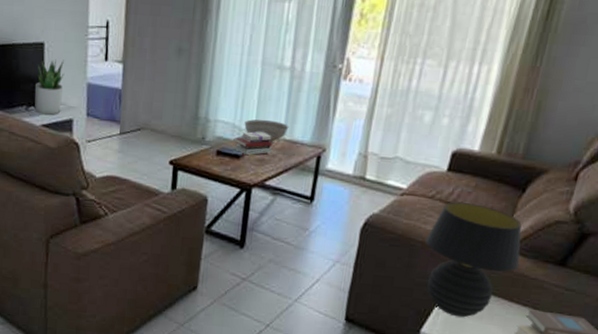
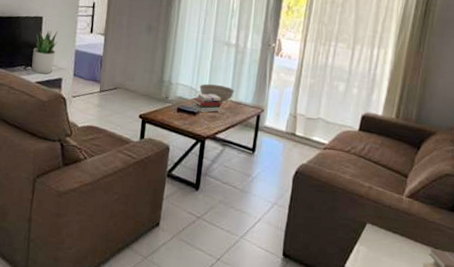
table lamp: present [425,202,522,318] -> none [345,156,420,255]

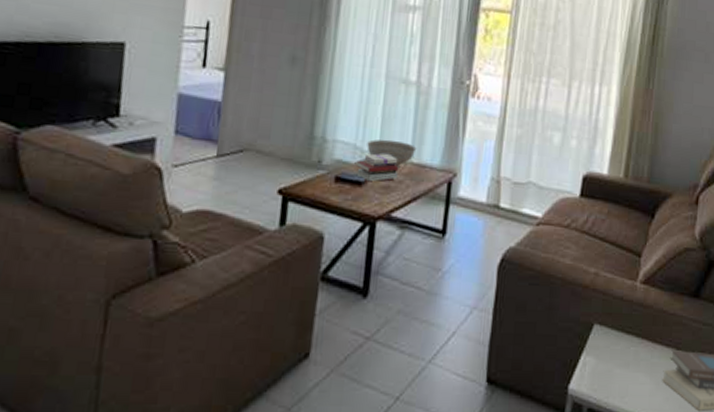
planter: present [31,30,58,74] -> none [105,63,150,132]

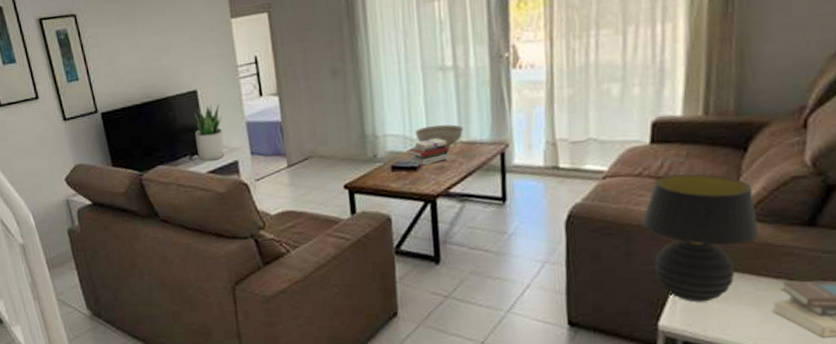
planter: none [105,63,150,132] -> present [194,103,224,161]
table lamp: none [565,231,658,366] -> present [642,173,759,303]

